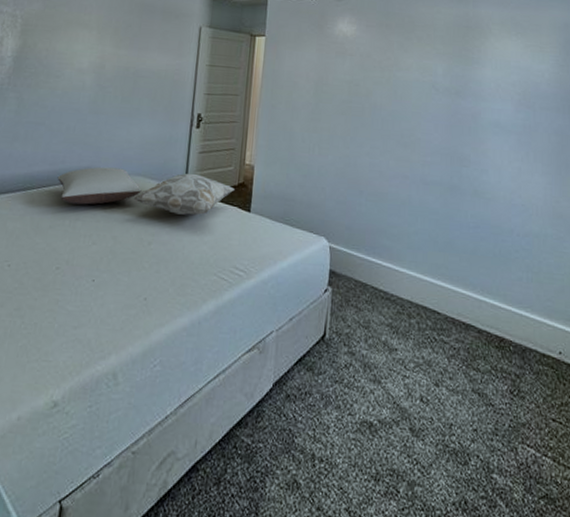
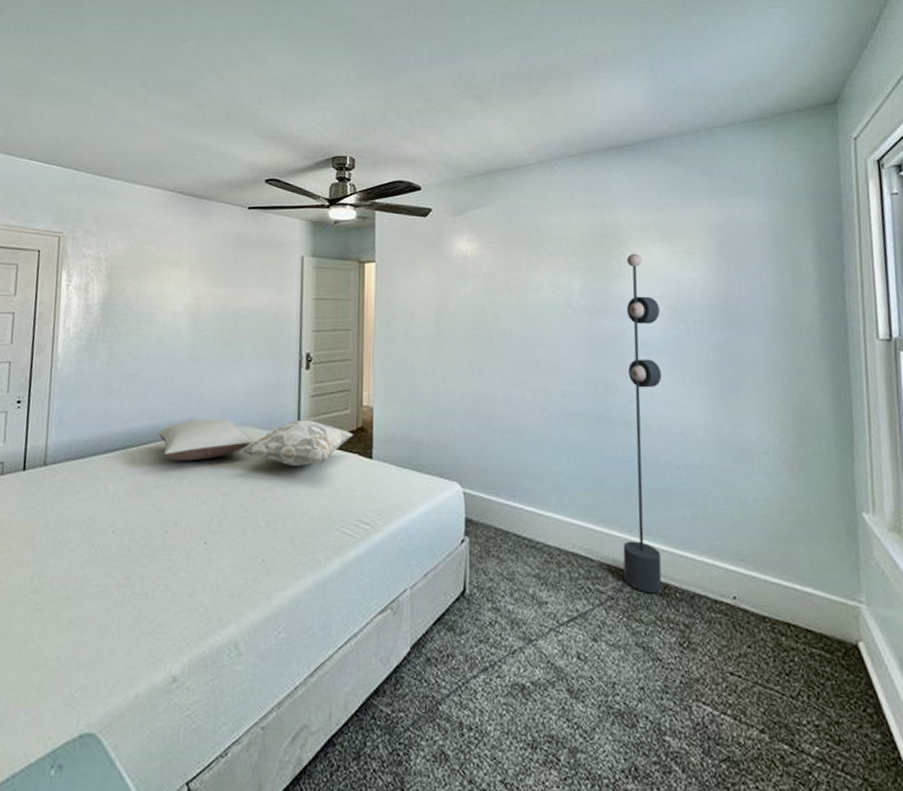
floor lamp: none [248,44,511,472] -> present [390,253,662,744]

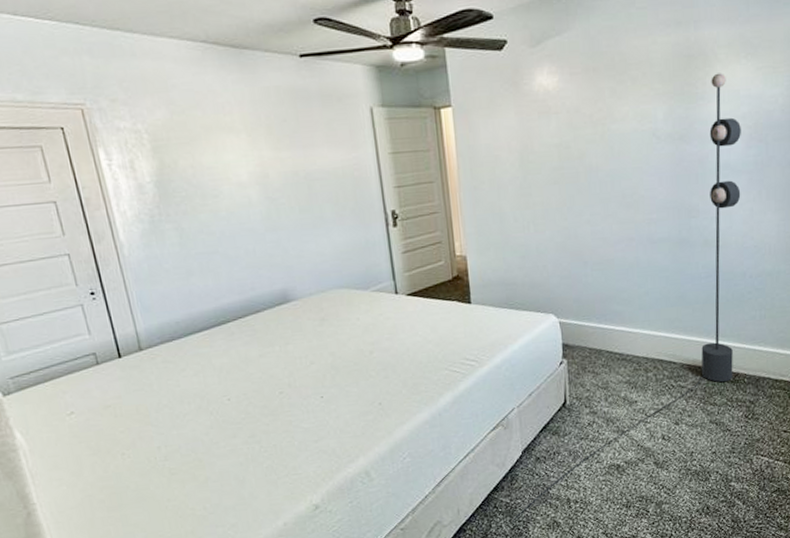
pillow: present [158,418,251,461] -> none [251,284,349,330]
decorative pillow: present [243,419,354,466] -> none [343,275,451,320]

